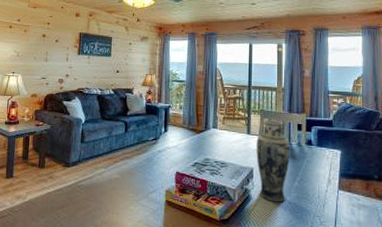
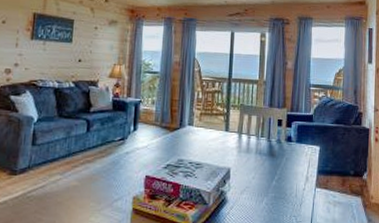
vase: present [256,119,290,203] -> none [234,114,270,204]

